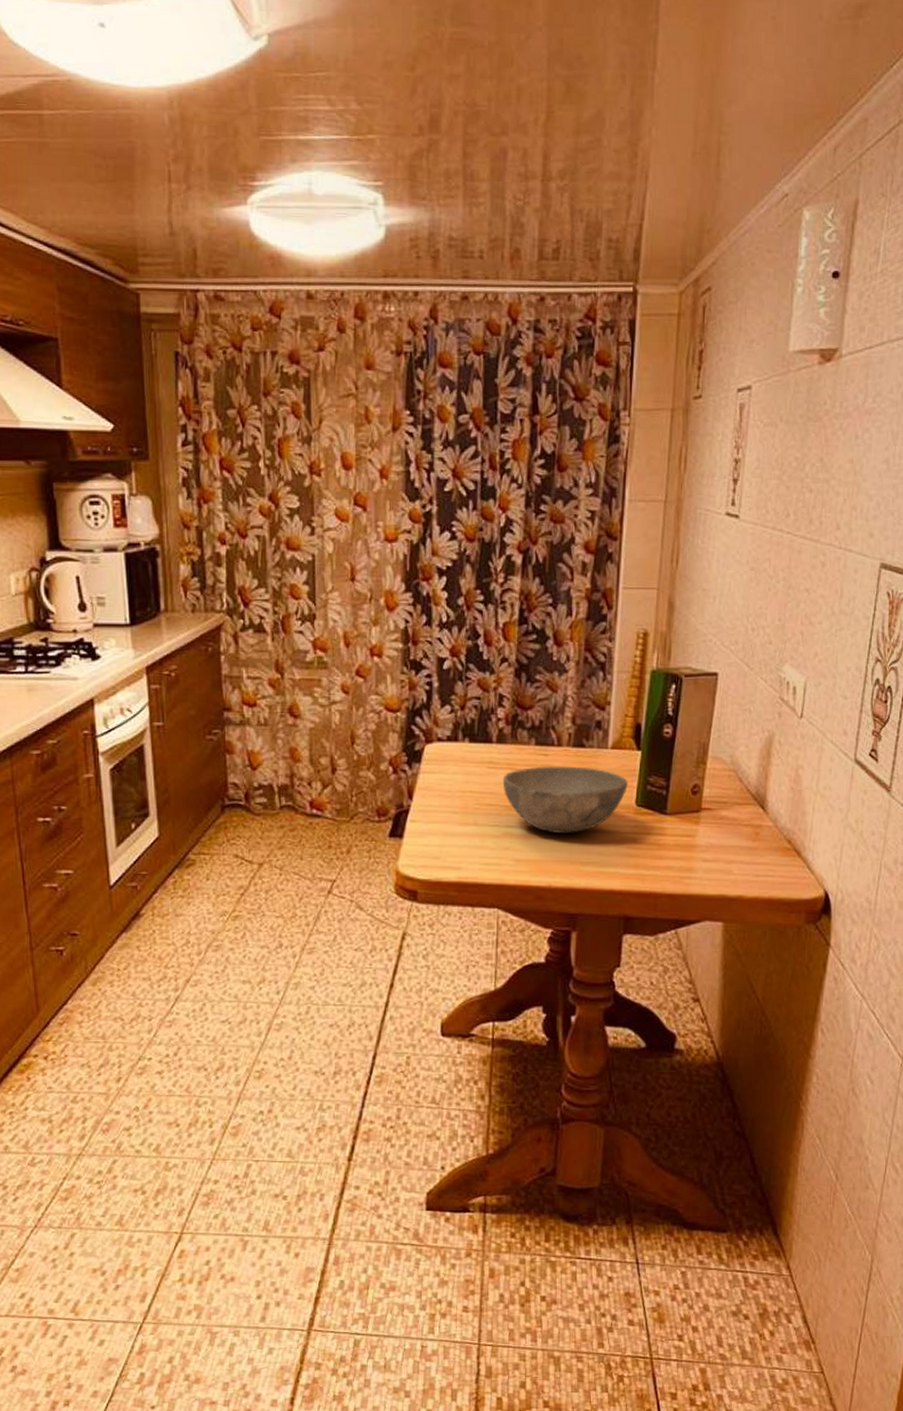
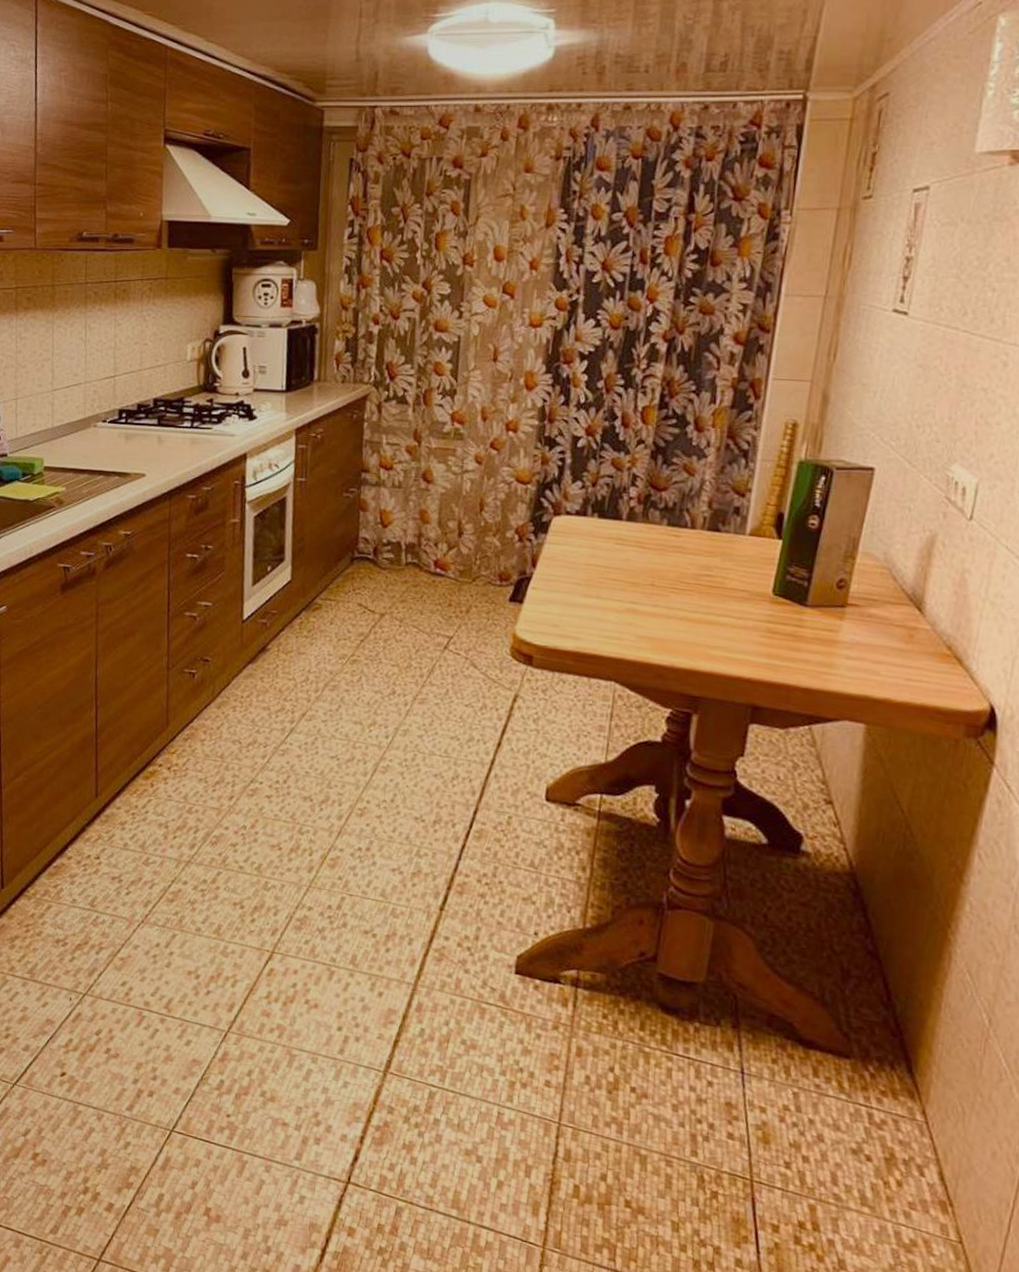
bowl: present [502,766,628,835] -> none [629,547,765,616]

